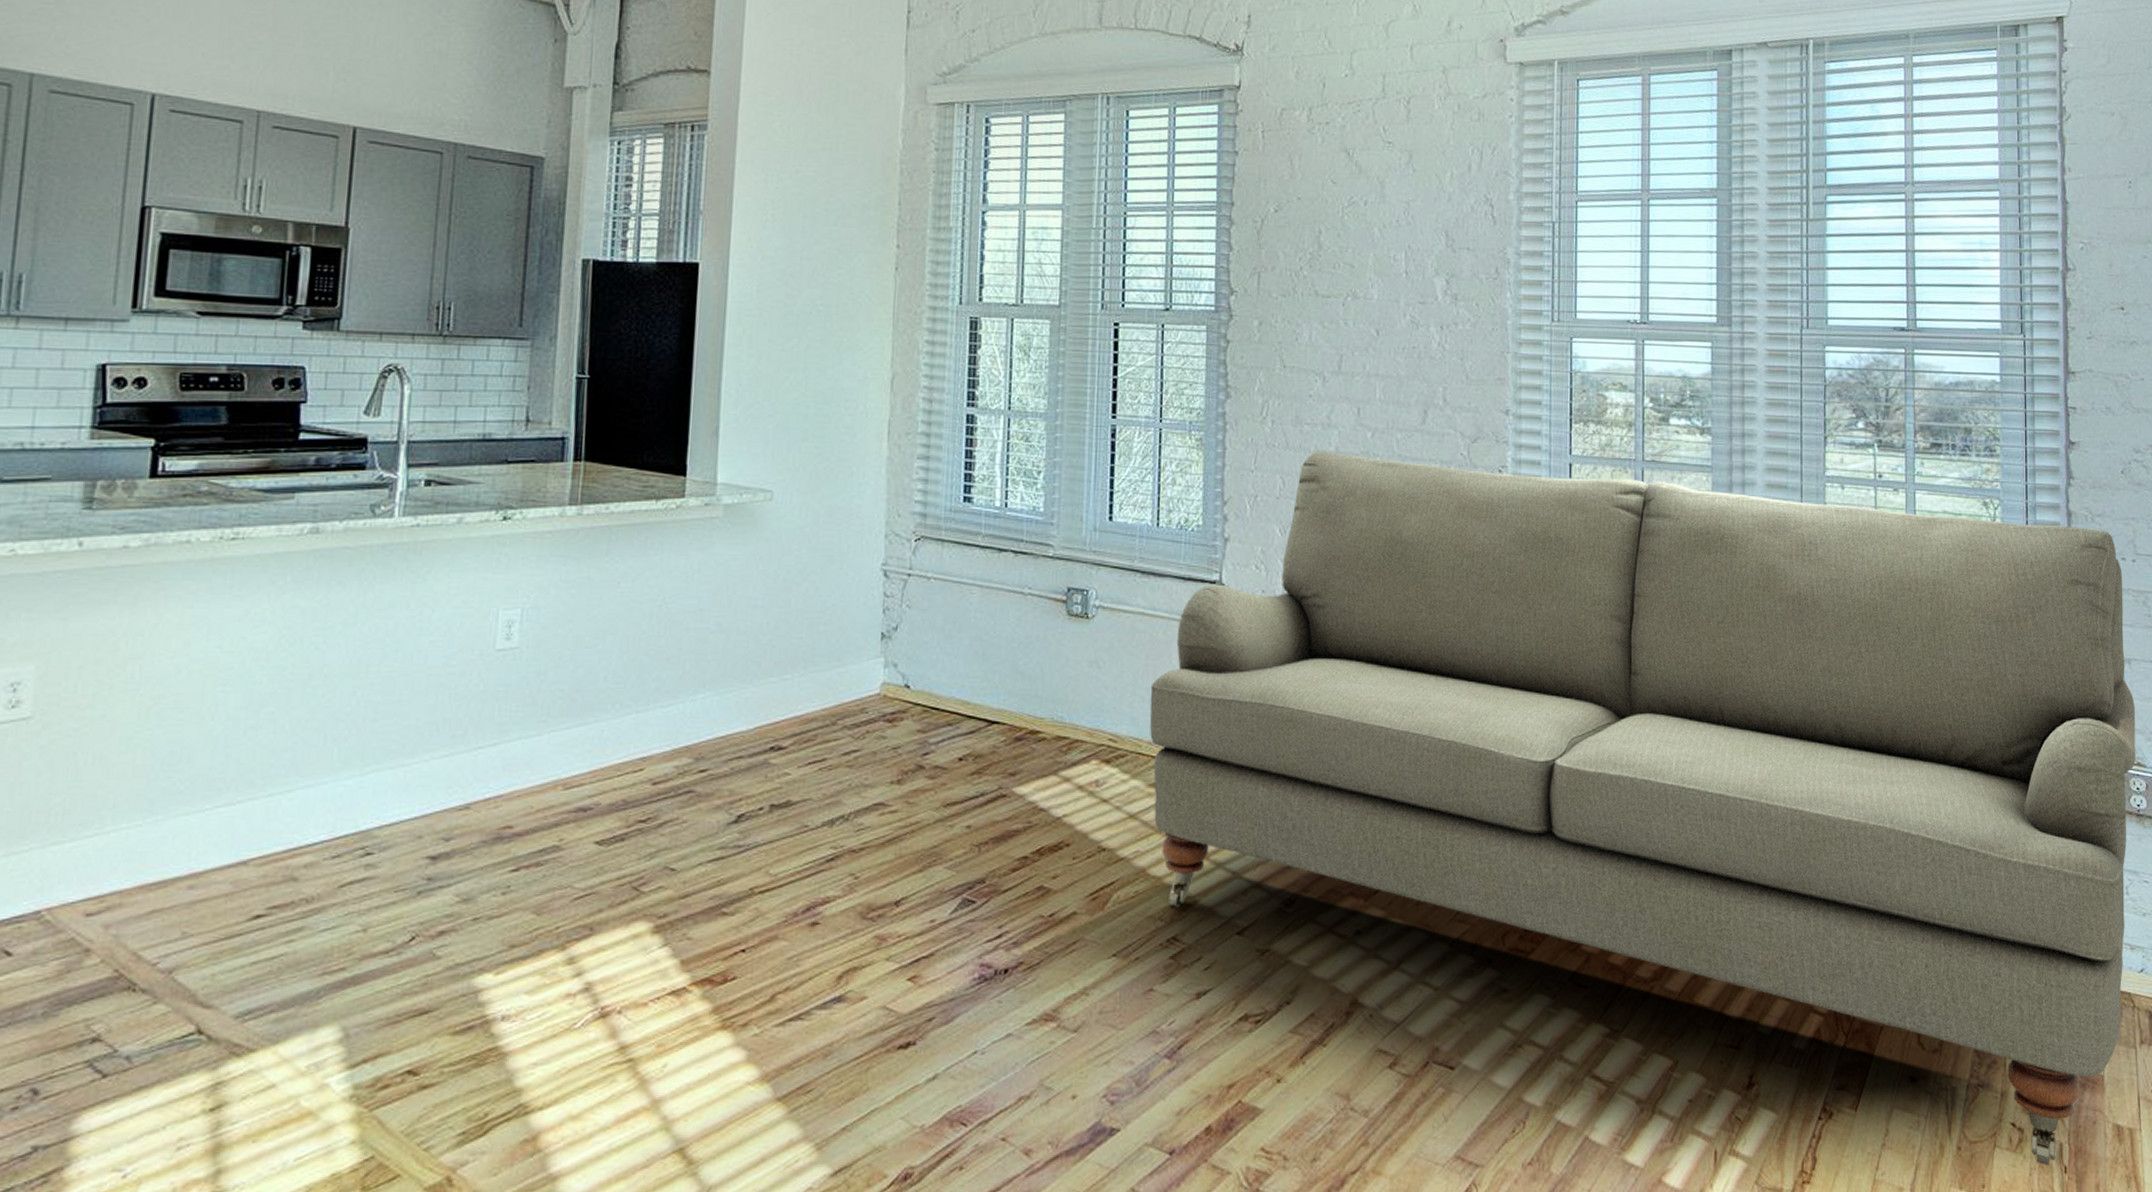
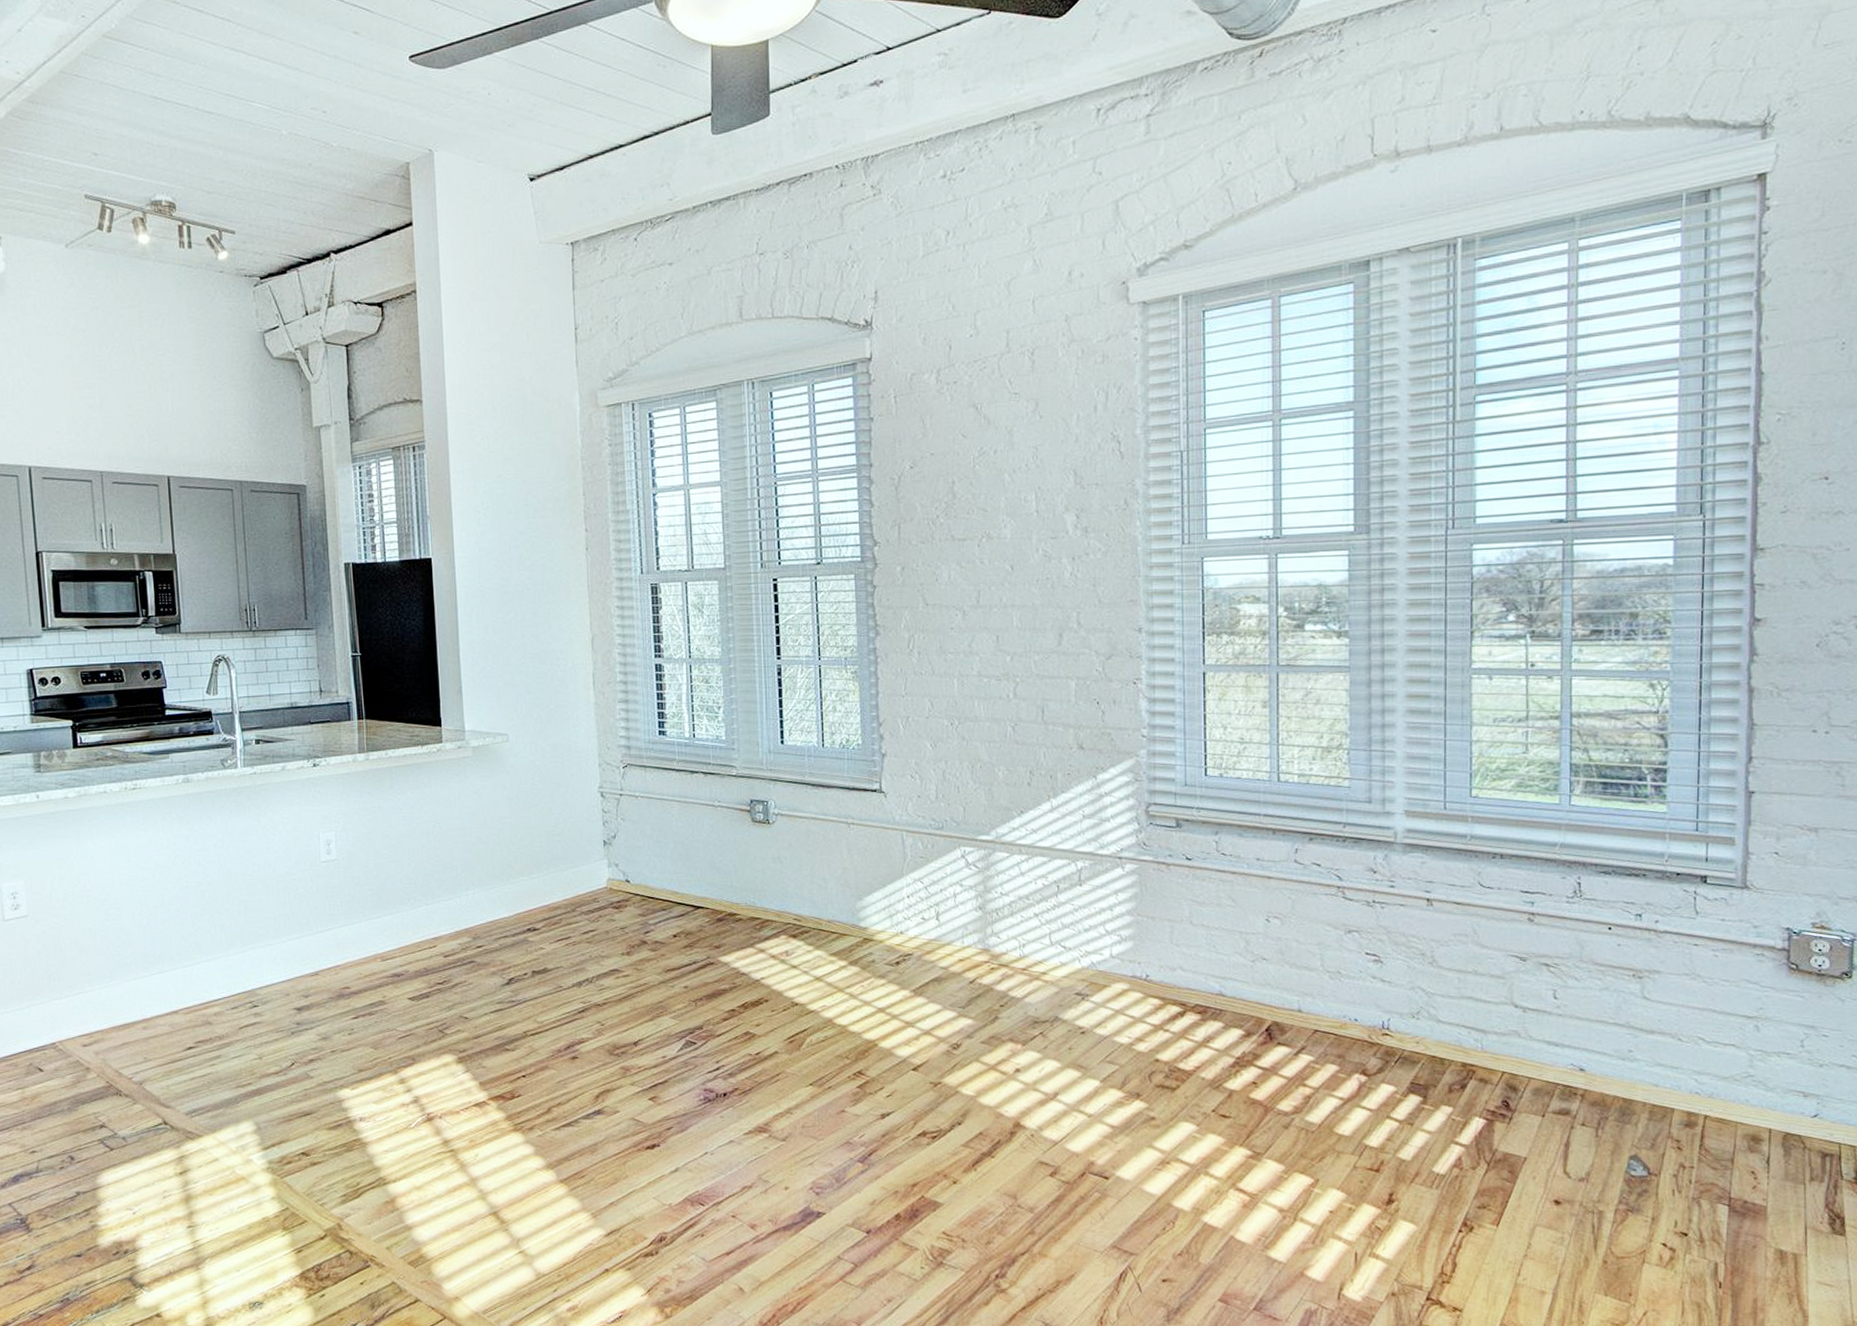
sofa: present [1149,450,2137,1166] -> none [826,675,1821,1281]

